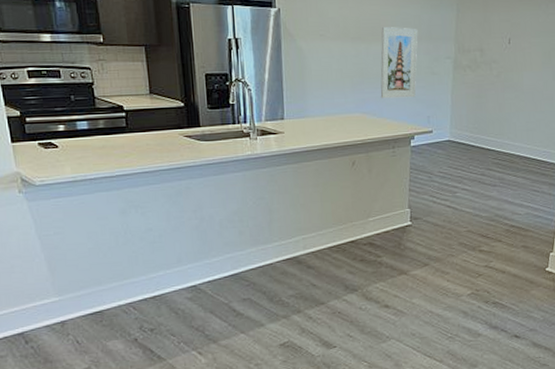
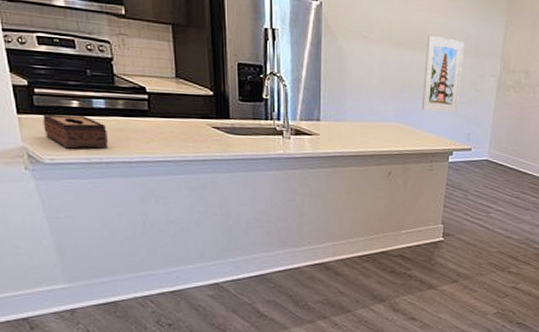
tissue box: none [33,138,91,170] -> present [42,114,108,149]

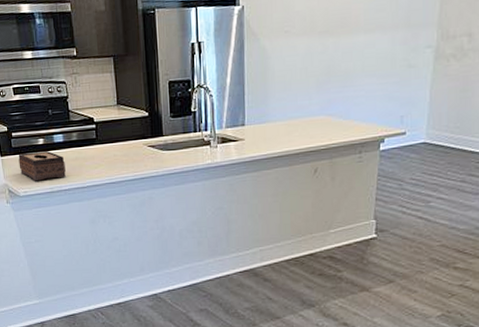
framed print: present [421,34,464,113] -> none [348,15,394,99]

